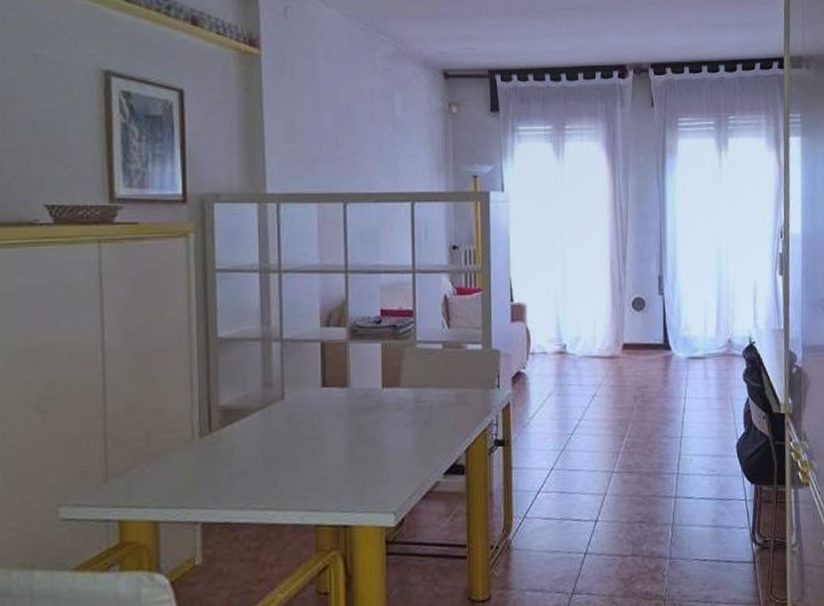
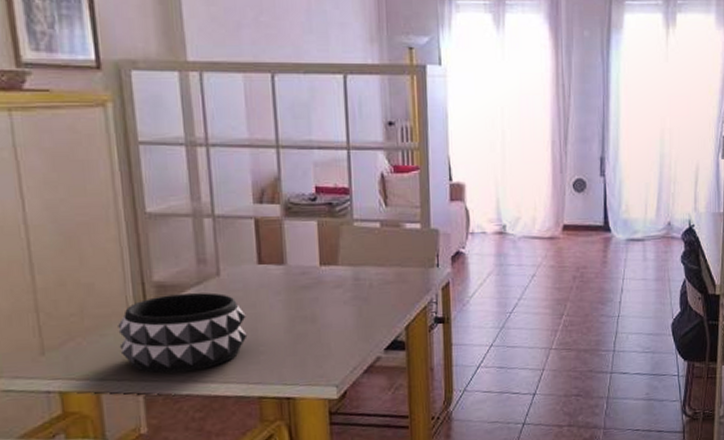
decorative bowl: none [181,416,308,501] -> present [117,292,248,374]

